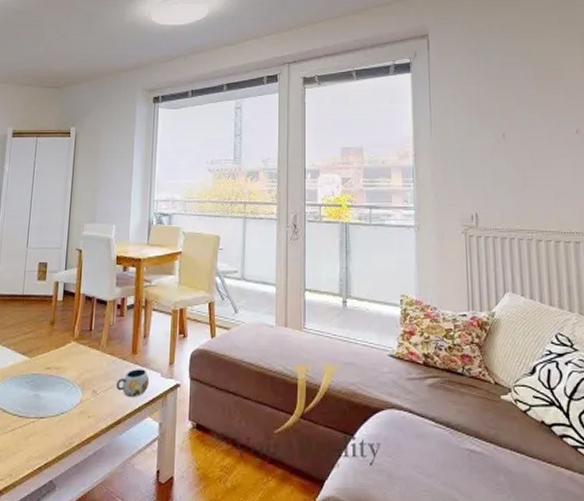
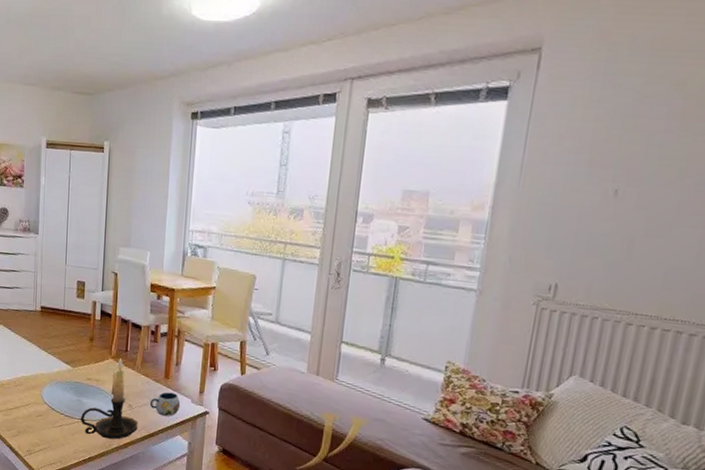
candle holder: none [36,338,103,436] -> present [80,357,138,440]

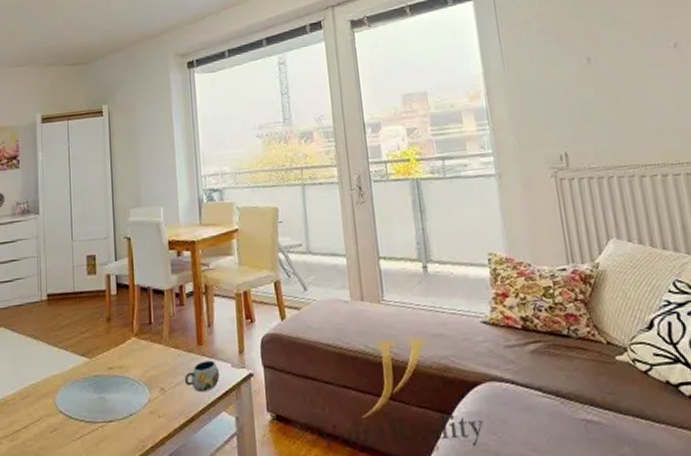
candle holder: present [80,357,138,440] -> none [104,332,175,440]

